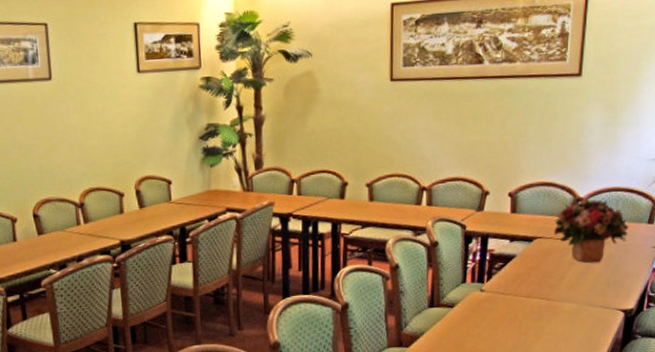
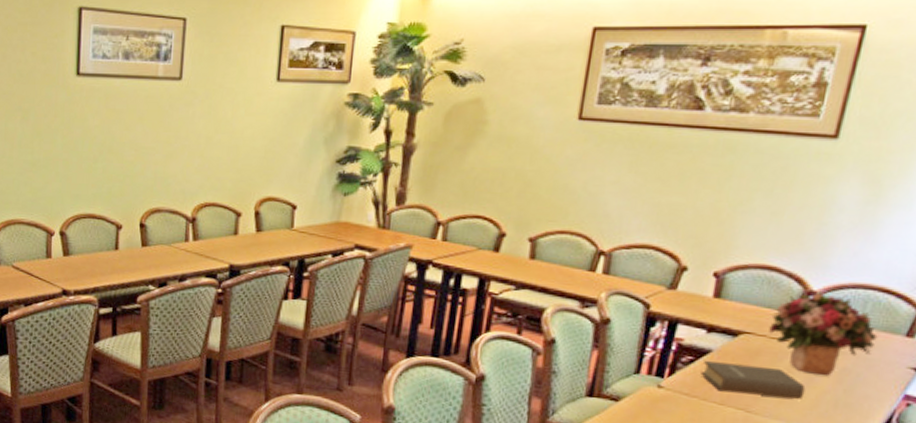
book: none [510,262,586,287] -> present [700,360,806,401]

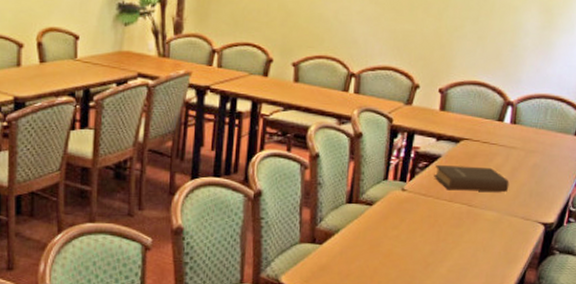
bouquet: present [769,290,878,375] -> none [481,101,556,170]

